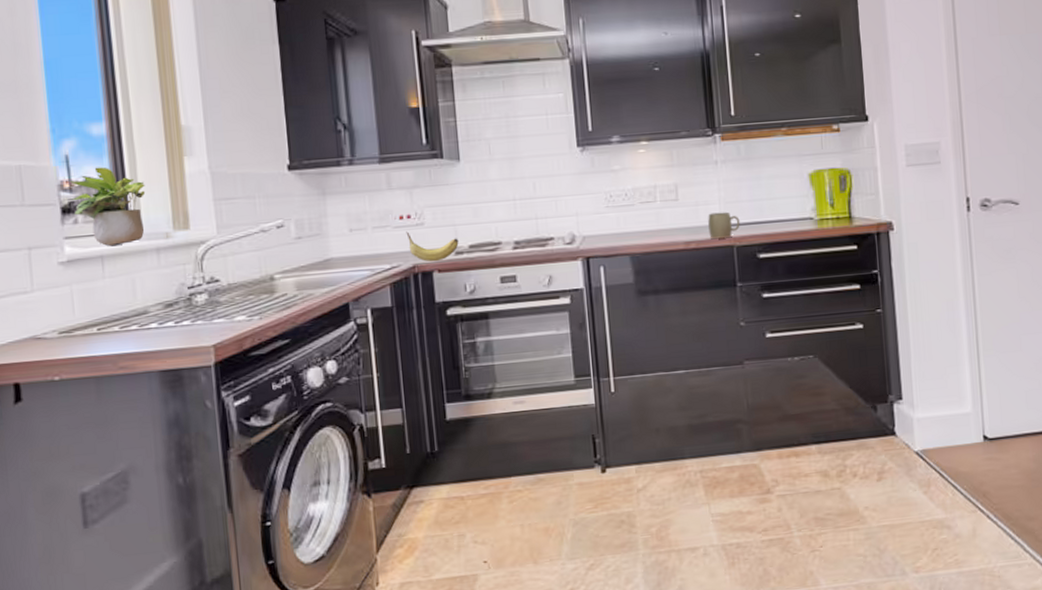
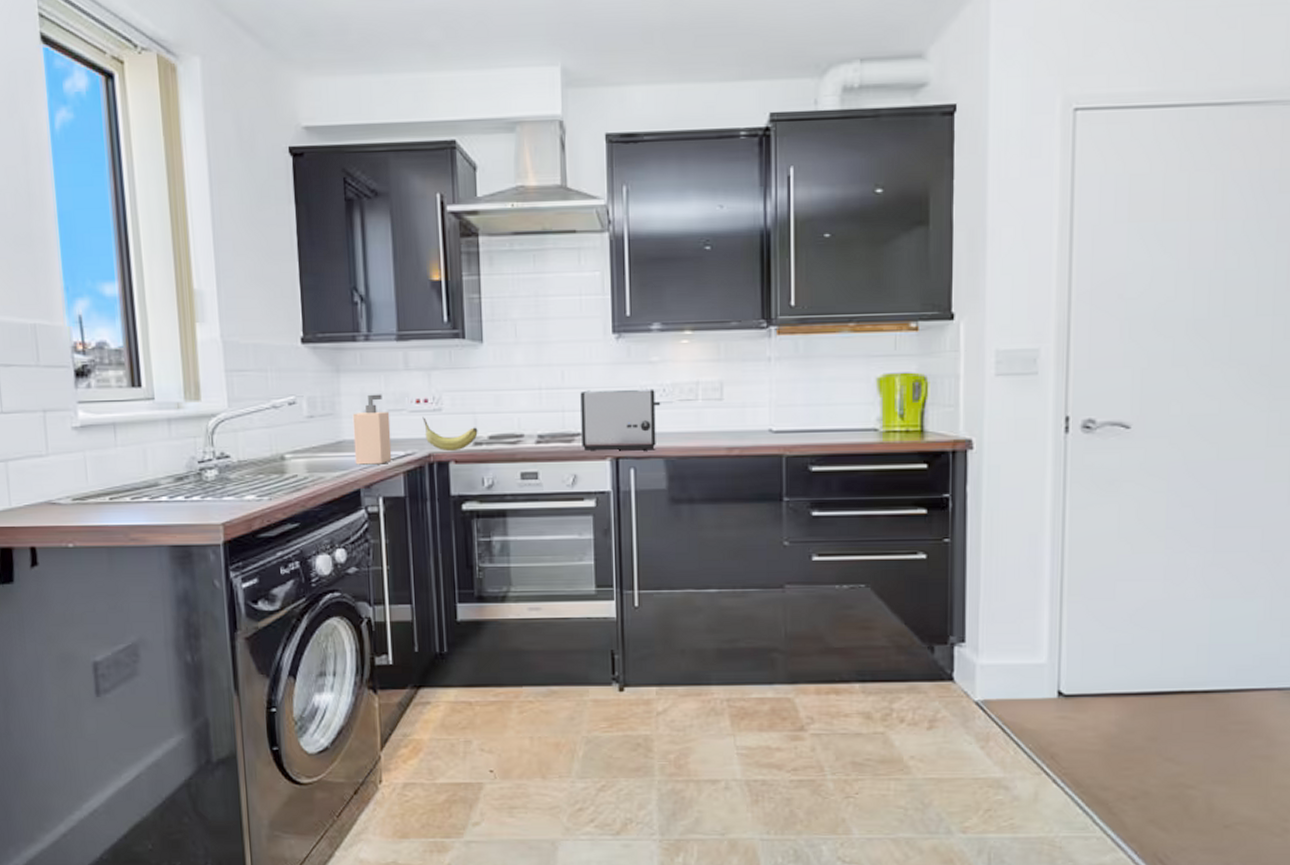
potted plant: present [70,167,146,247] -> none [83,329,157,414]
soap dispenser: none [339,213,379,280] -> present [352,394,392,465]
toaster: none [551,194,624,254] -> present [580,389,661,452]
mug: present [707,212,740,240] -> none [754,416,792,447]

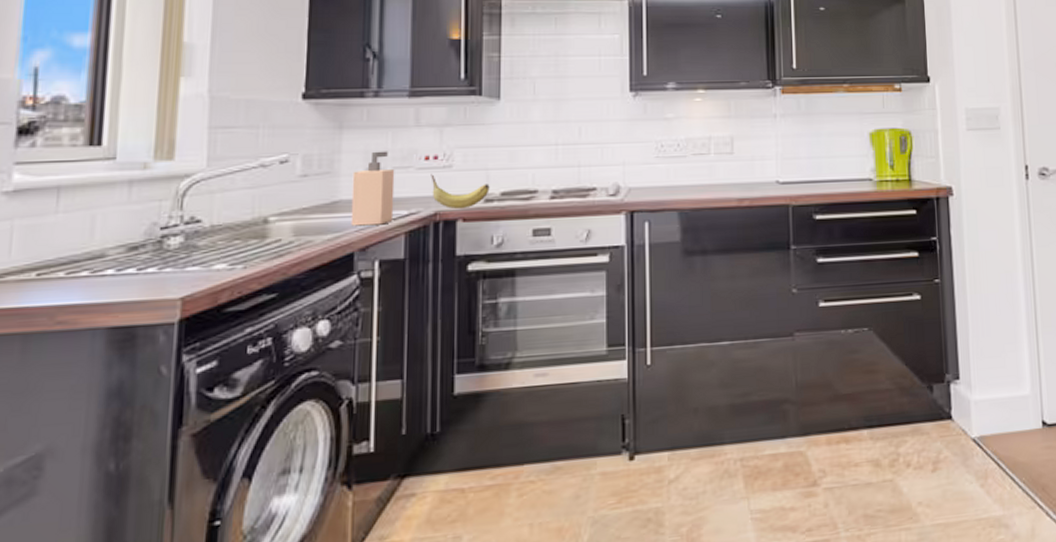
toaster: present [580,389,661,452] -> none [597,144,675,206]

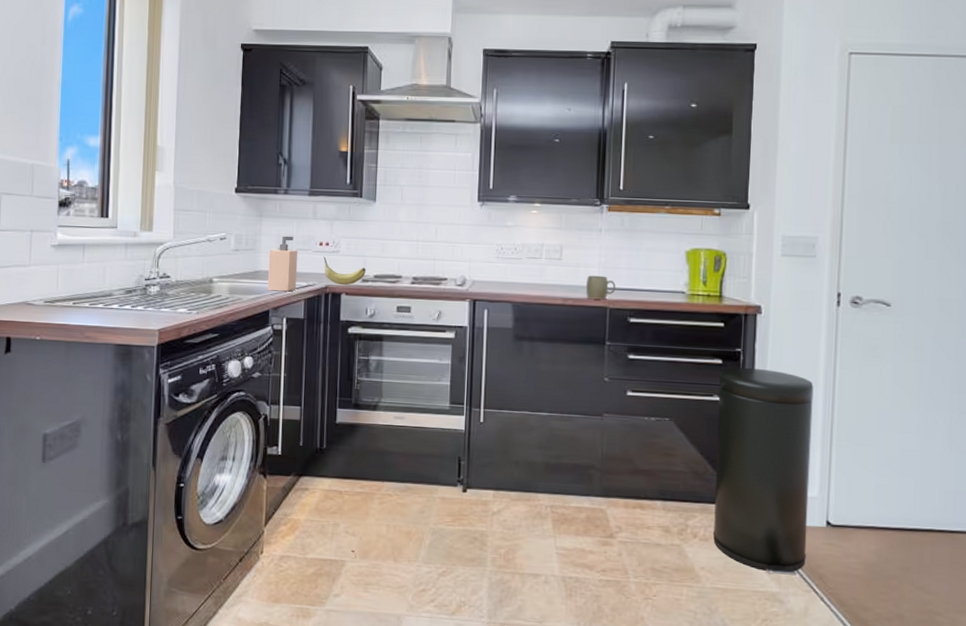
mug: none [762,168,797,197] -> present [585,275,616,300]
pedal bin: none [917,257,1027,496] -> present [712,367,814,577]

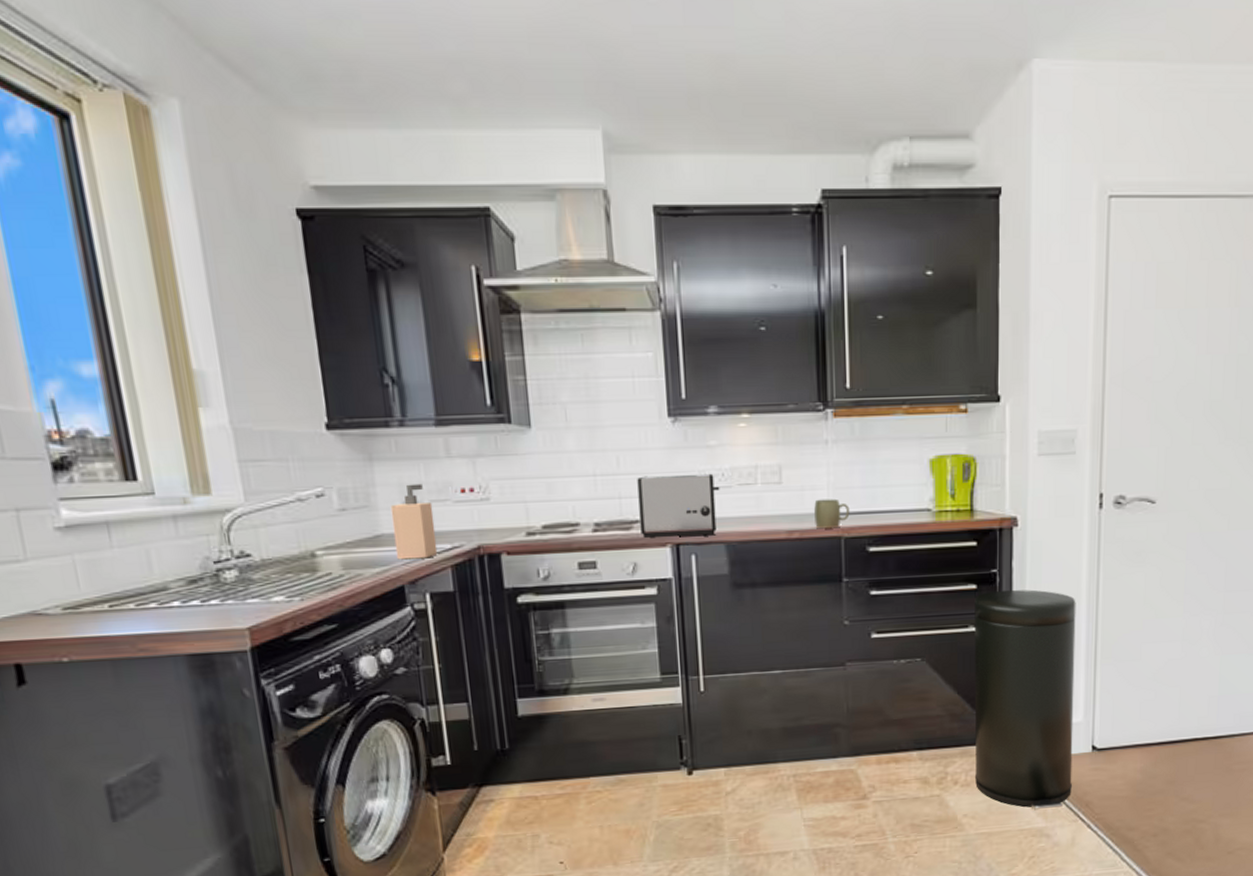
fruit: present [323,256,366,286] -> none [469,507,531,543]
toaster: none [447,244,512,296] -> present [637,473,720,539]

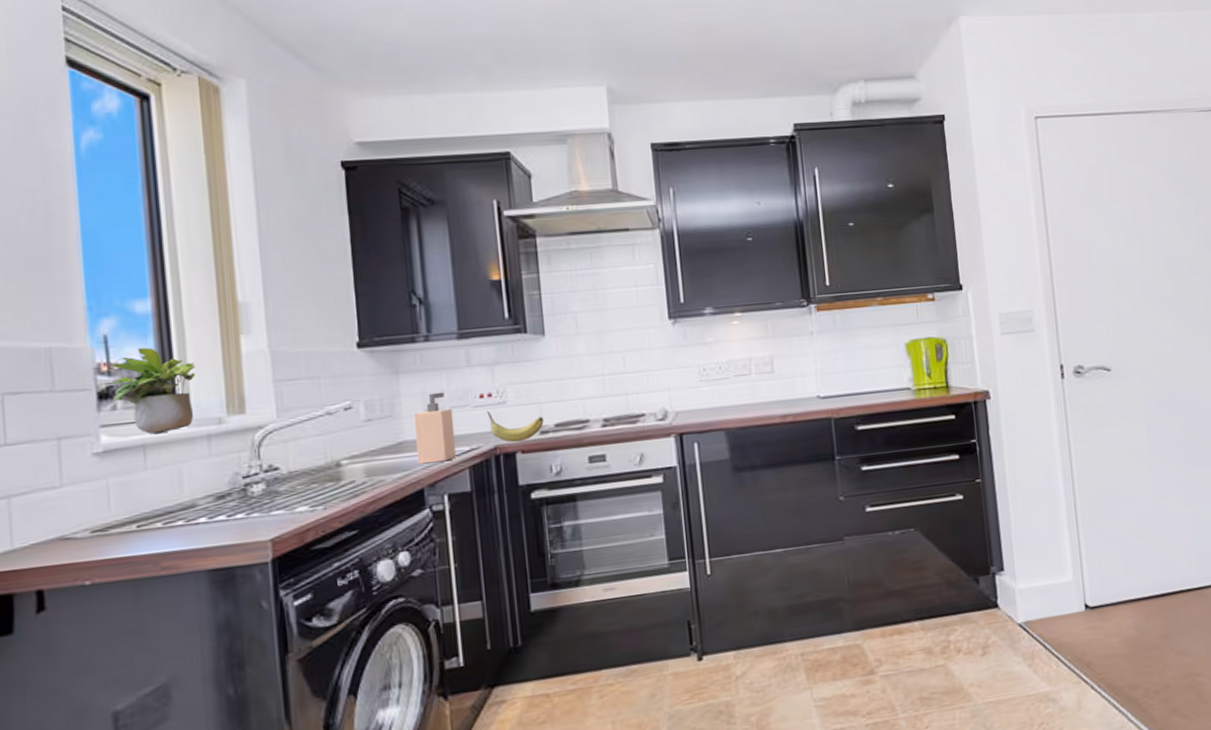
potted plant: none [60,415,156,511] -> present [108,347,196,435]
fruit: none [469,507,531,543] -> present [487,411,544,443]
toaster: present [637,473,720,539] -> none [642,367,718,431]
mug: present [813,498,850,529] -> none [804,383,838,412]
pedal bin: present [974,589,1076,810] -> none [958,456,1071,674]

